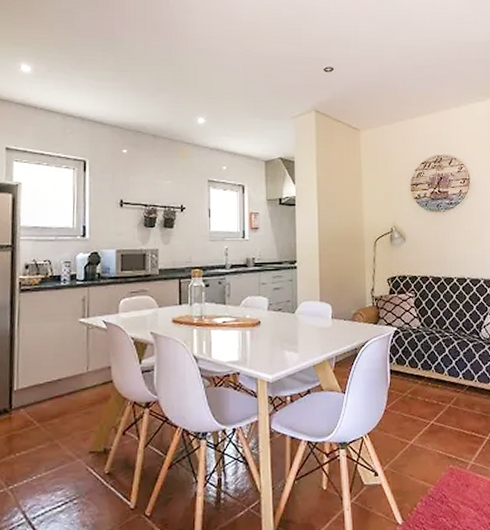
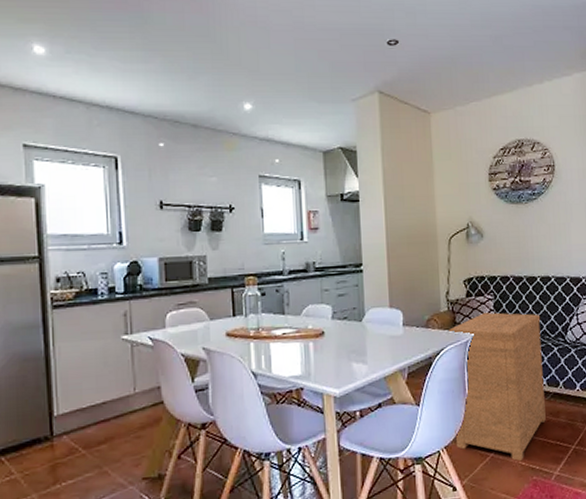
nightstand: none [372,309,462,449] -> present [448,312,546,461]

